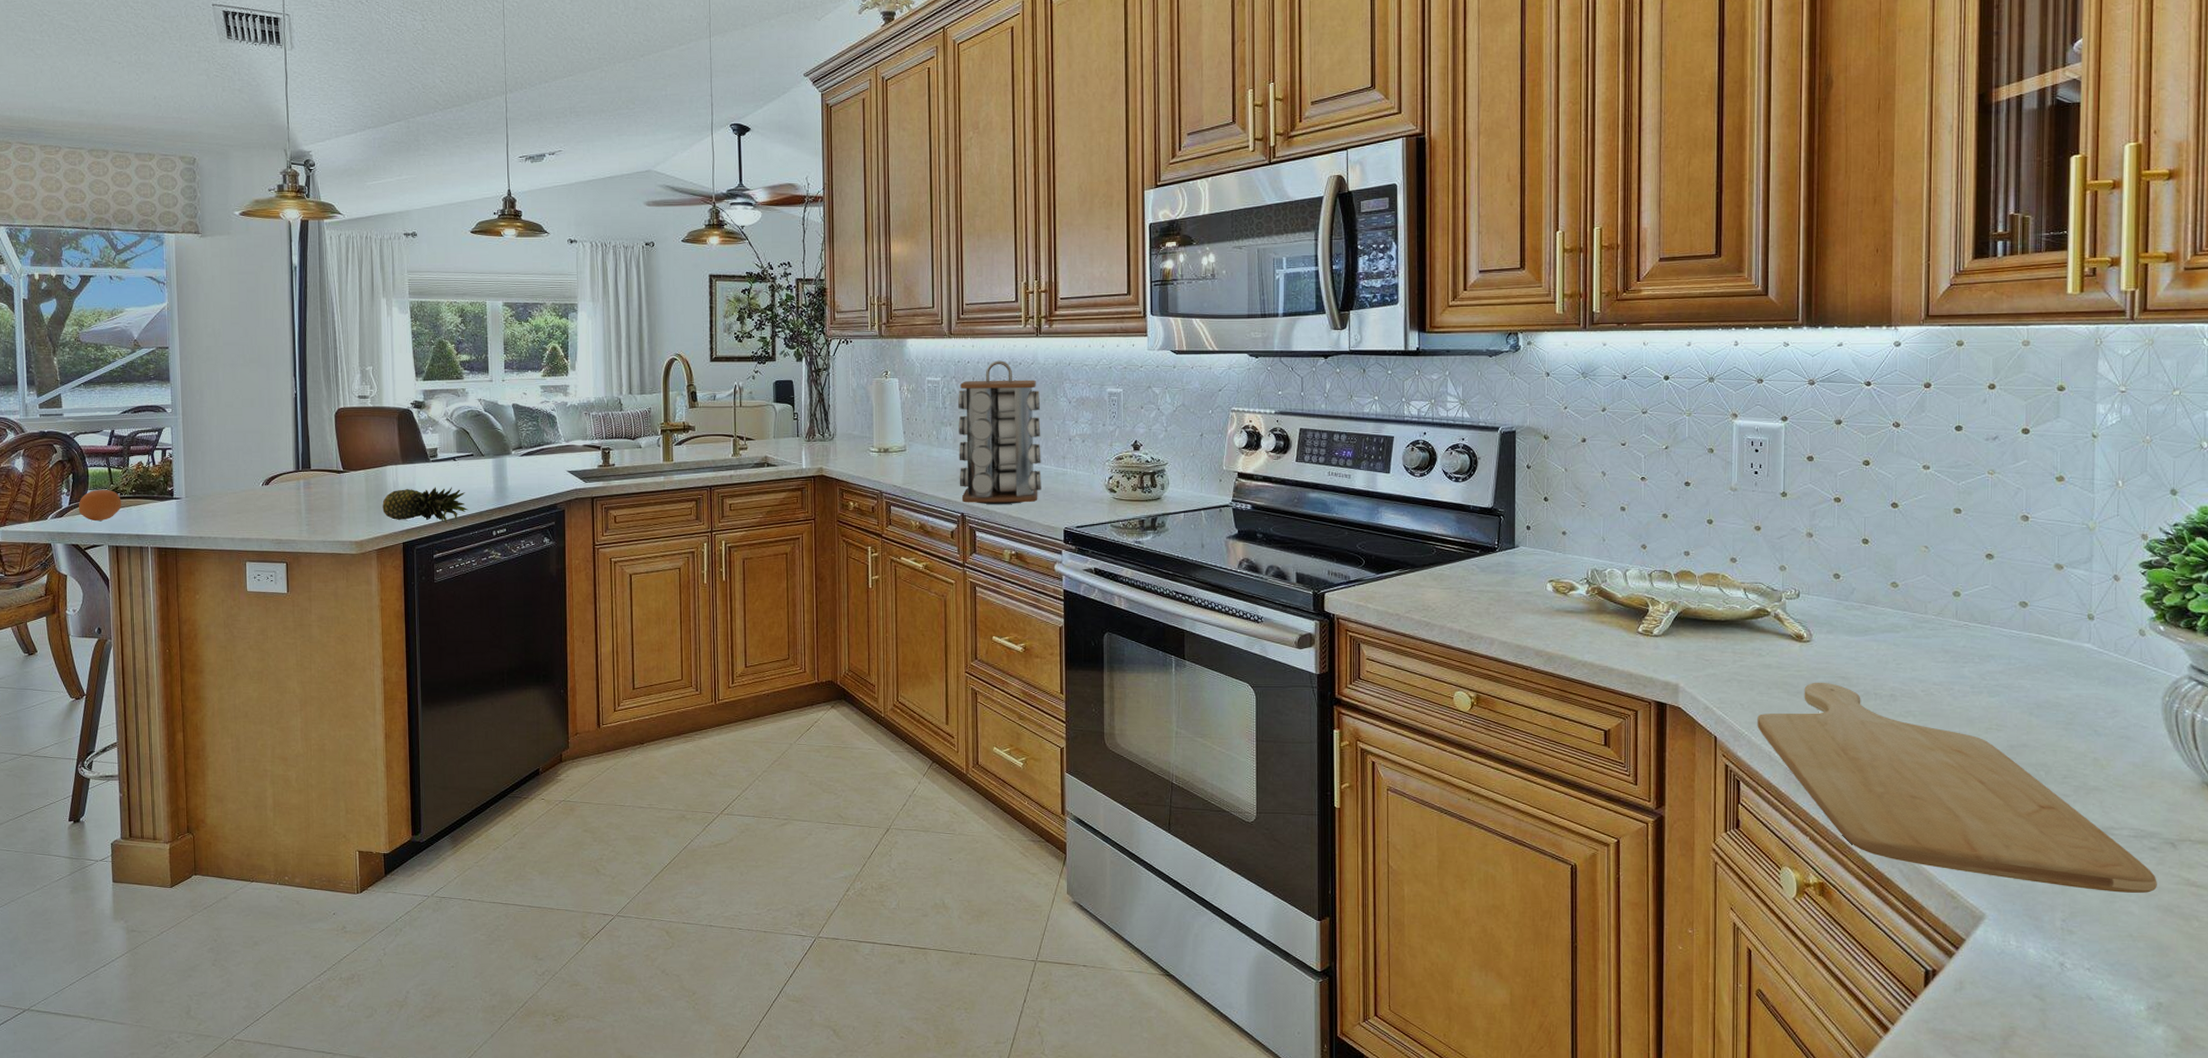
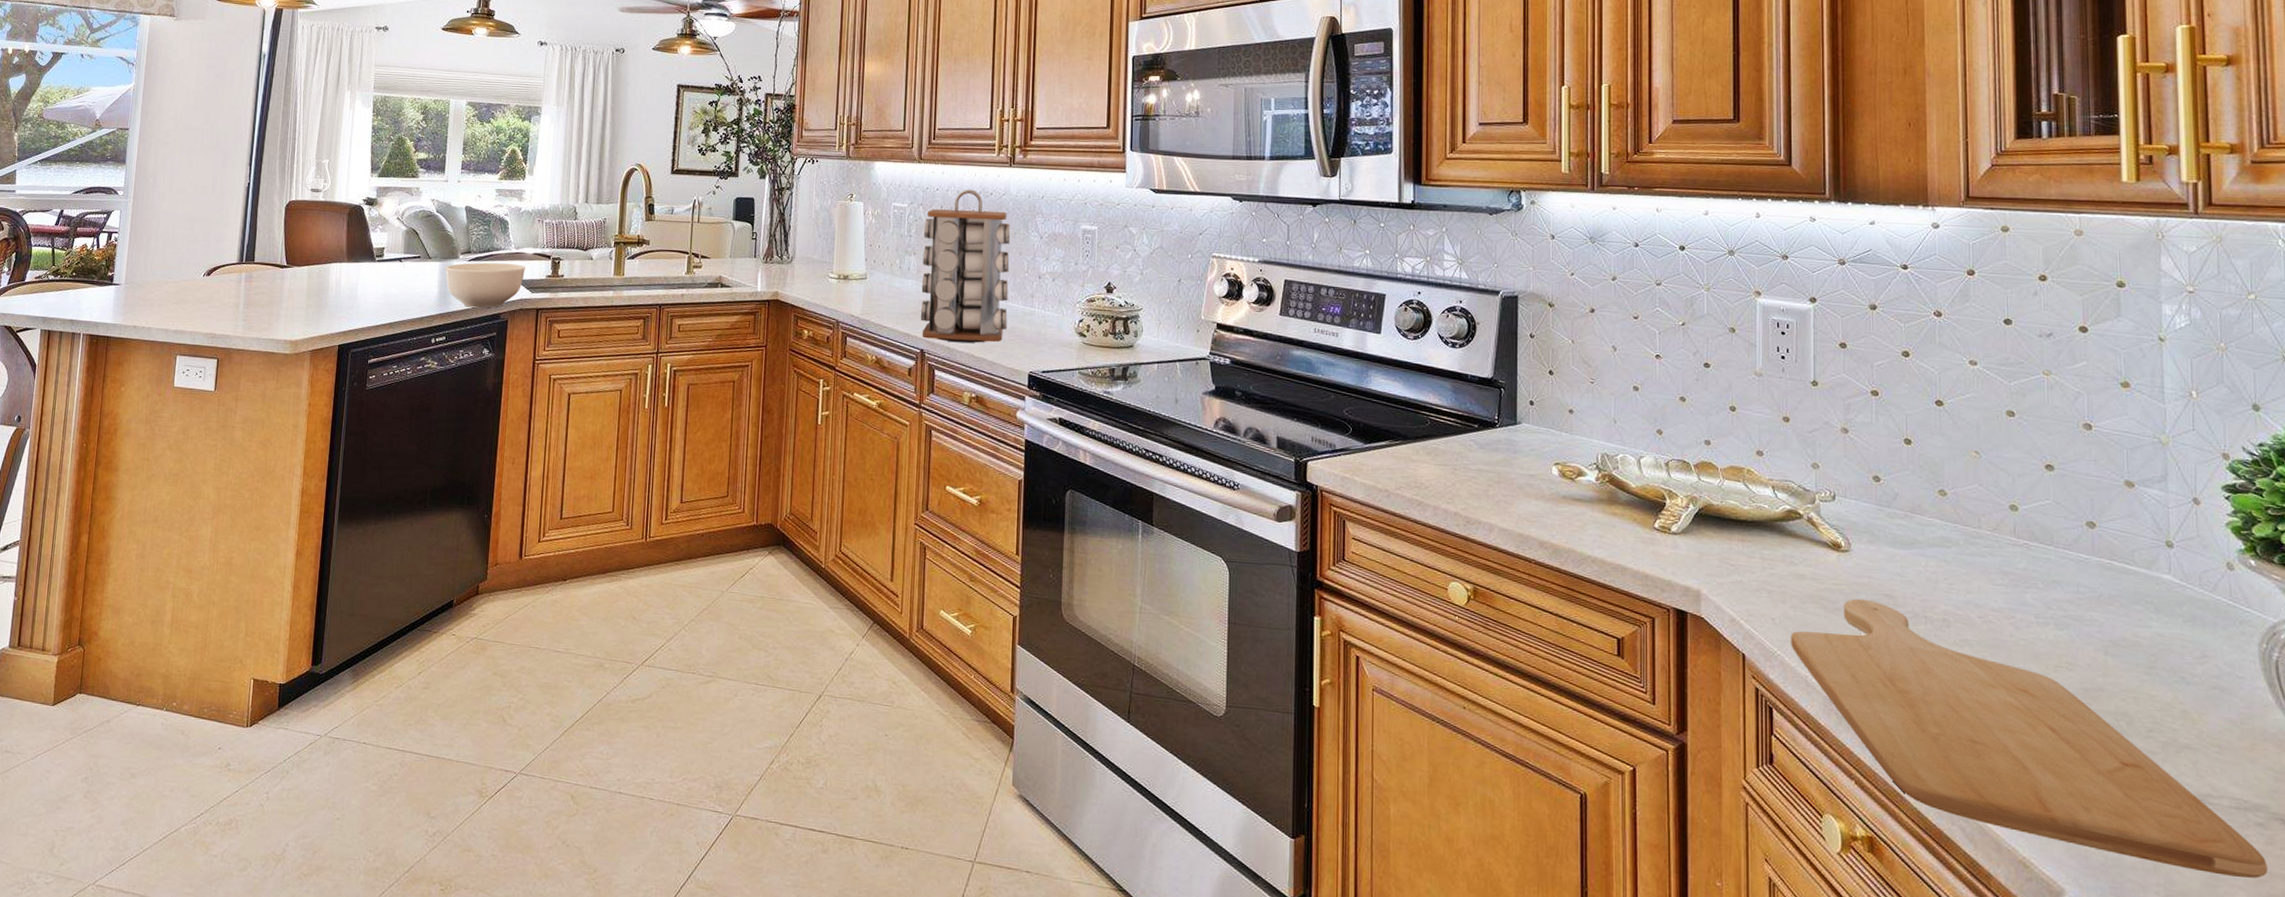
fruit: present [78,489,121,522] -> none [16,270,60,304]
fruit: present [382,487,469,523] -> none [322,288,410,327]
bowl: none [499,456,578,500] -> present [445,262,526,308]

